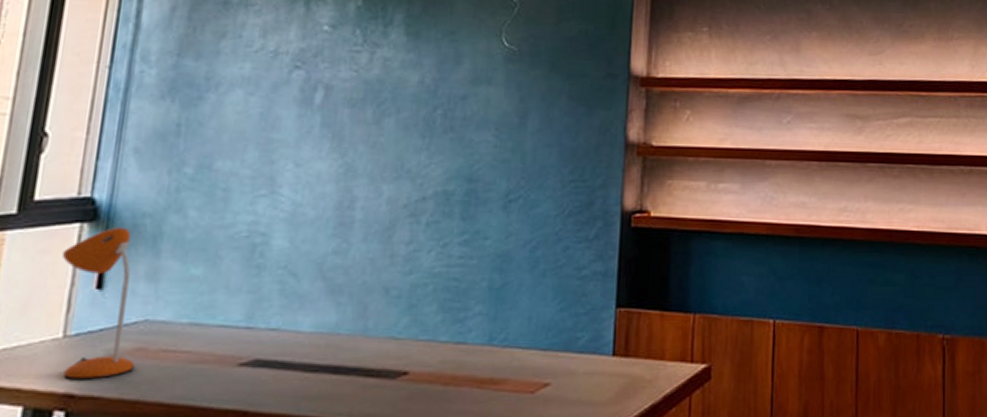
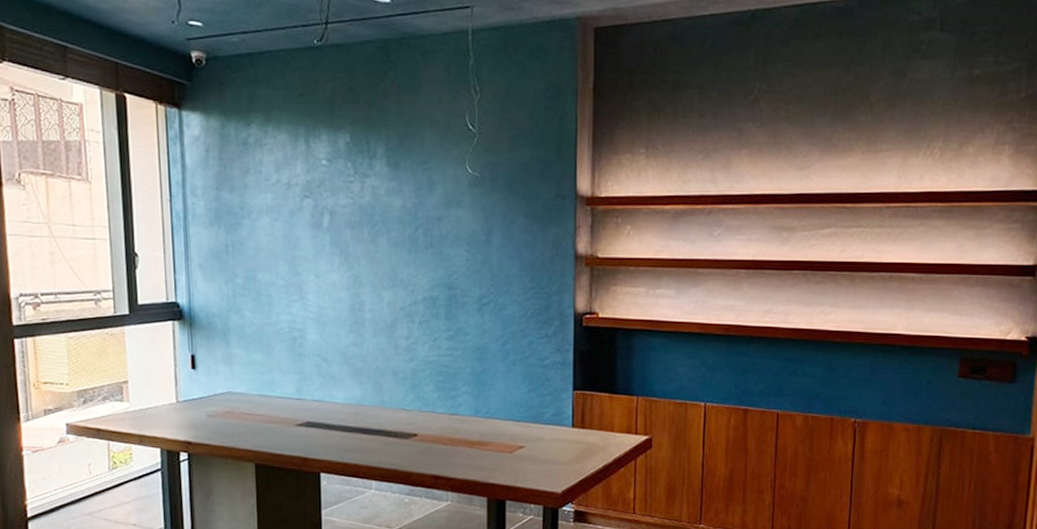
desk lamp: present [62,228,135,380] -> none [165,324,227,432]

